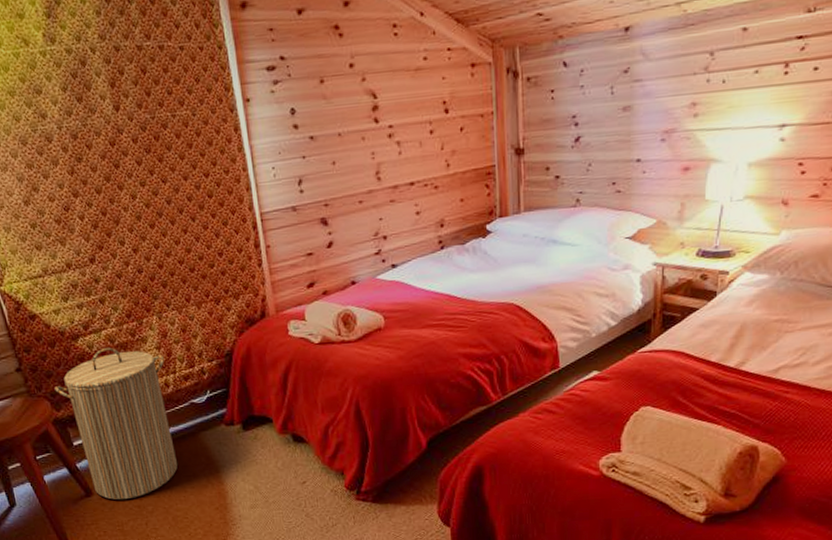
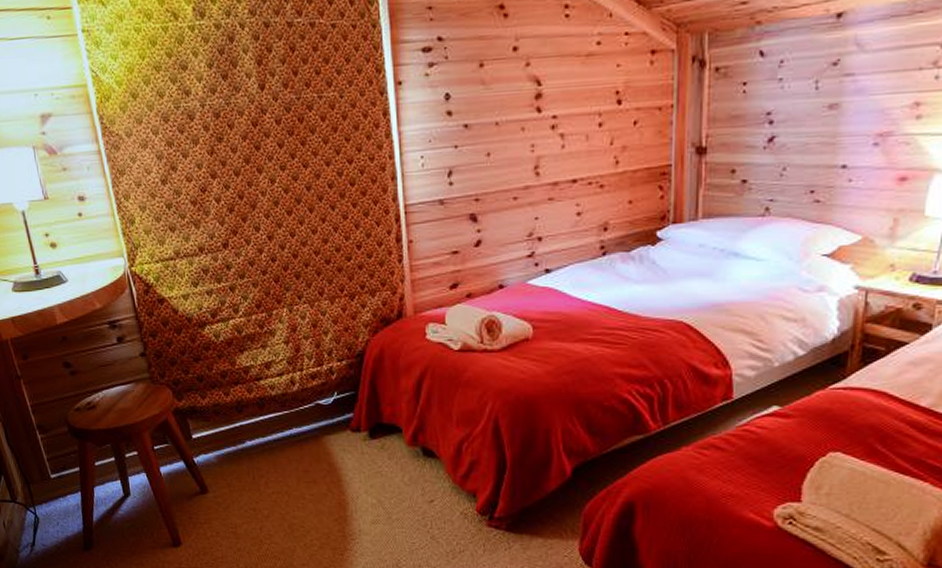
laundry hamper: present [54,347,178,500] -> none [178,337,298,500]

